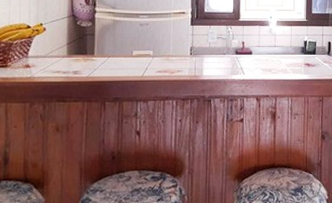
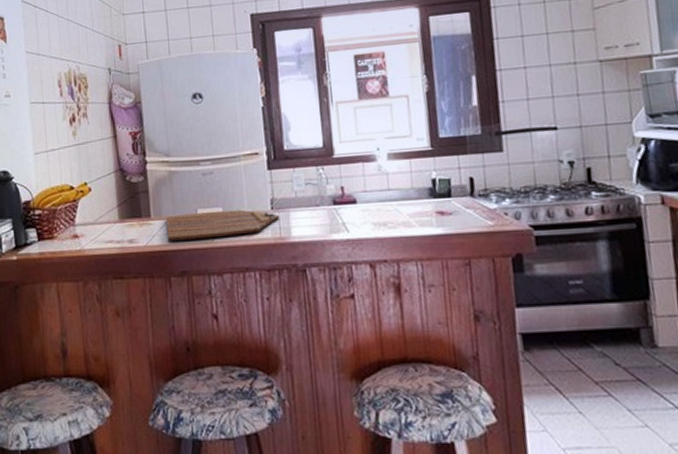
cutting board: none [106,53,196,74] -> present [166,209,280,241]

